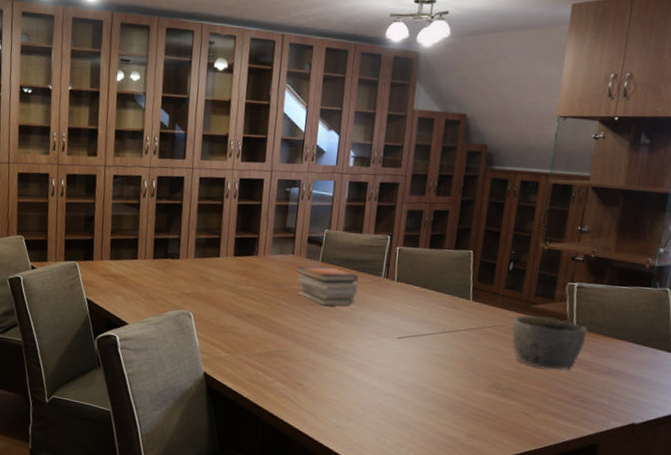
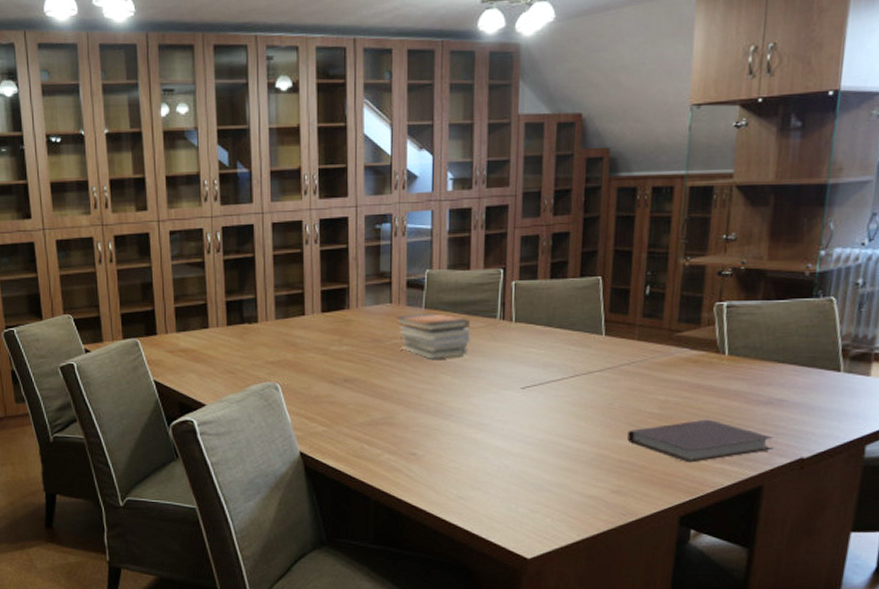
notebook: none [484,381,611,418] -> present [627,419,774,463]
bowl: present [512,314,587,370] -> none [654,344,742,406]

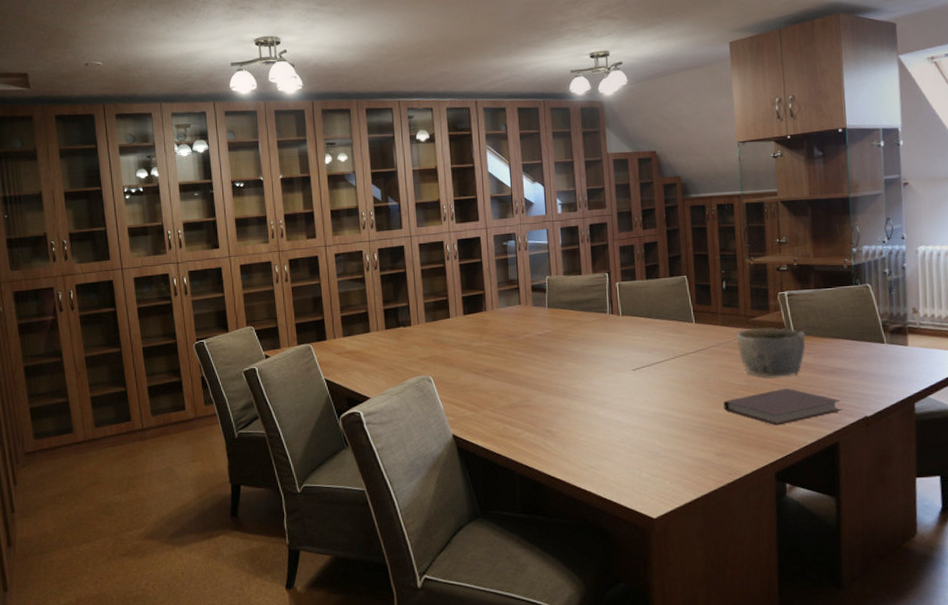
book stack: present [397,312,471,359] -> none [525,310,588,349]
bowl: none [654,344,742,406] -> present [736,327,805,377]

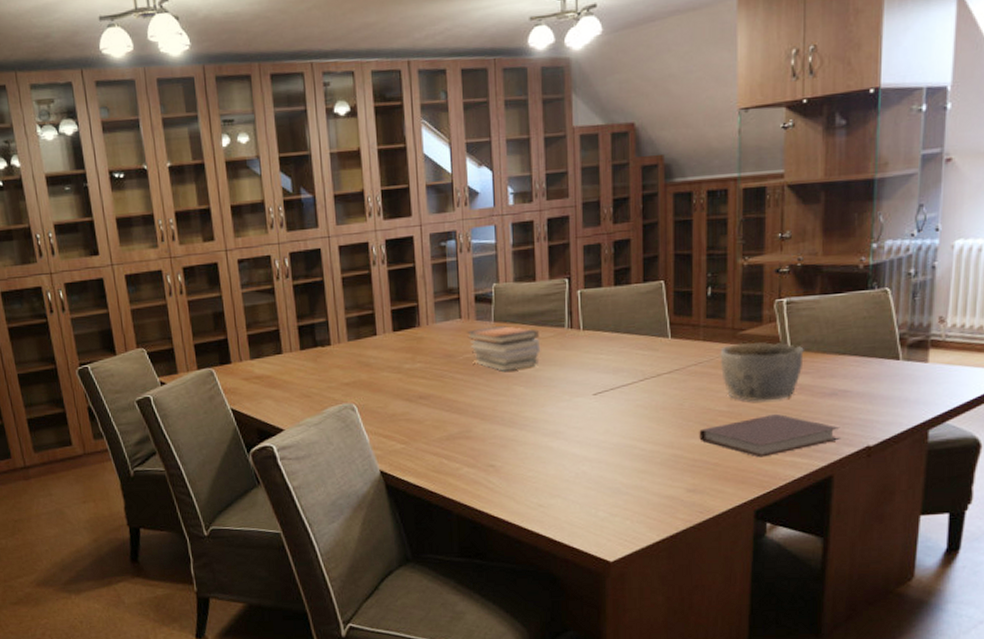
book stack: none [525,310,588,349] -> present [467,325,541,371]

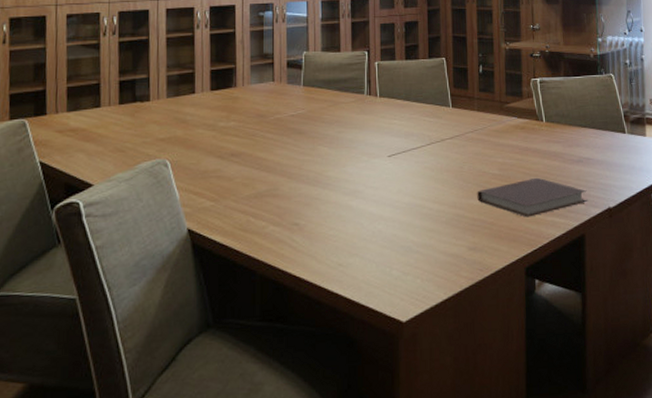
book stack: present [467,325,541,371] -> none [279,89,343,132]
bowl: present [720,342,804,402] -> none [491,114,555,166]

